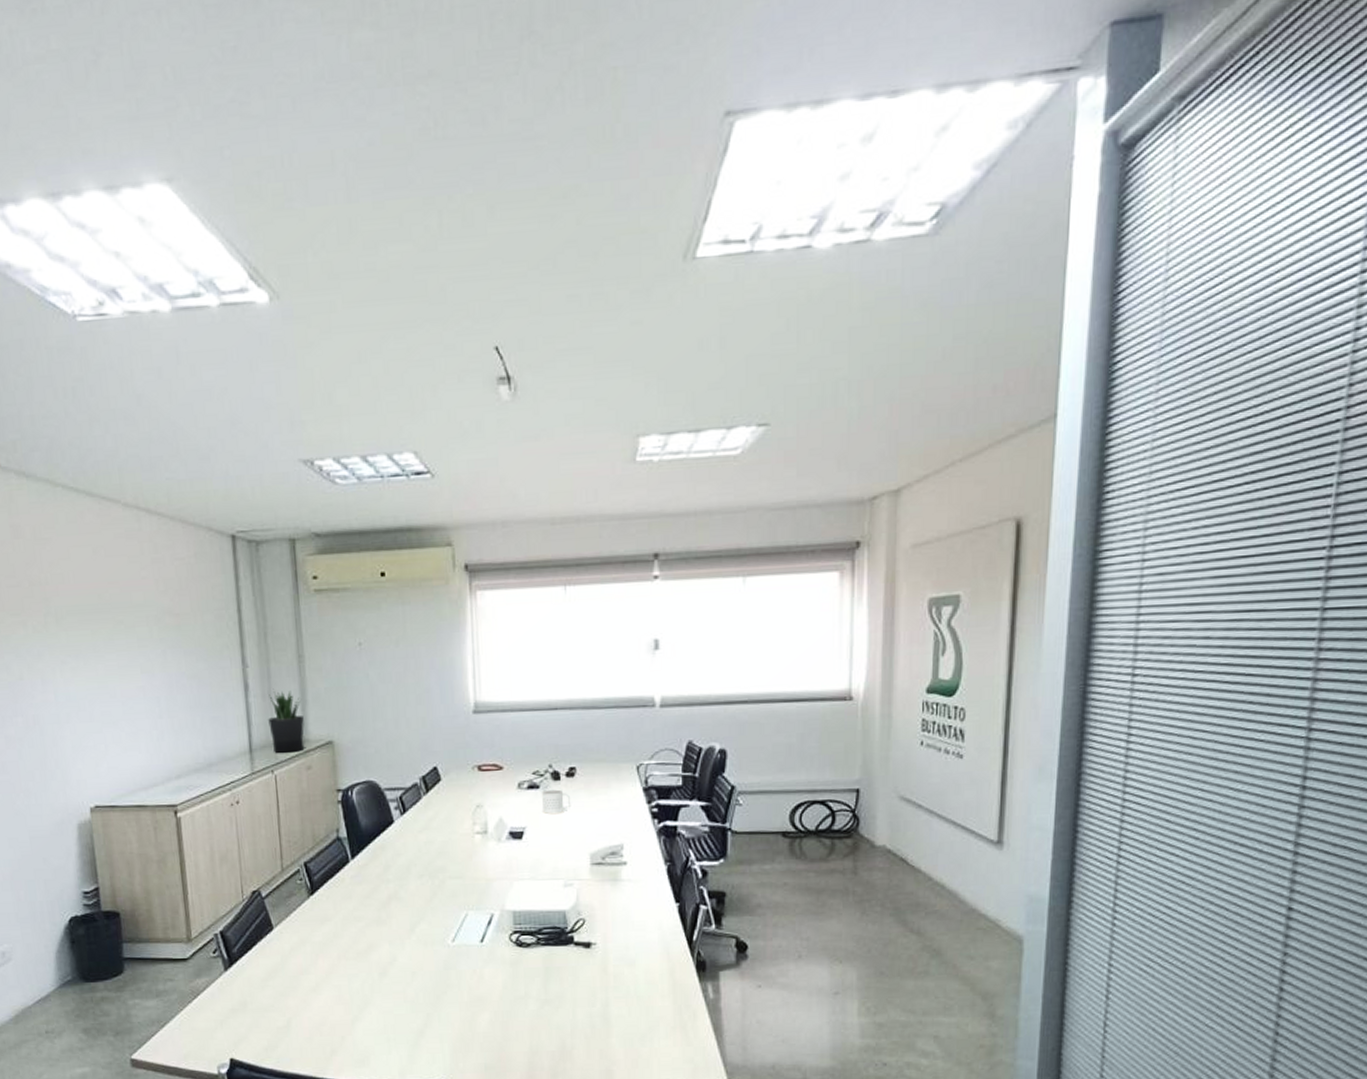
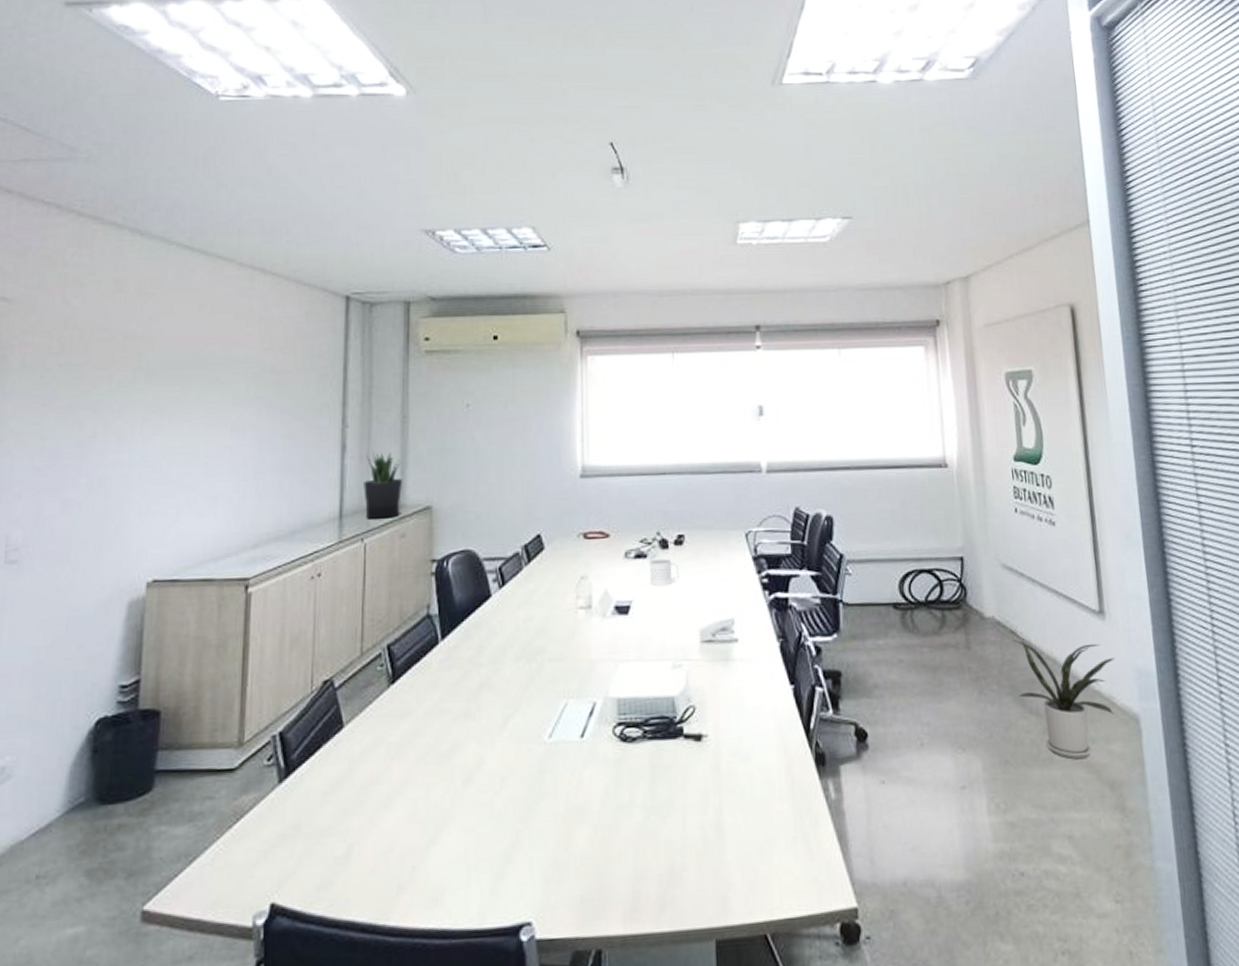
house plant: none [901,866,1006,973] -> present [1011,639,1115,760]

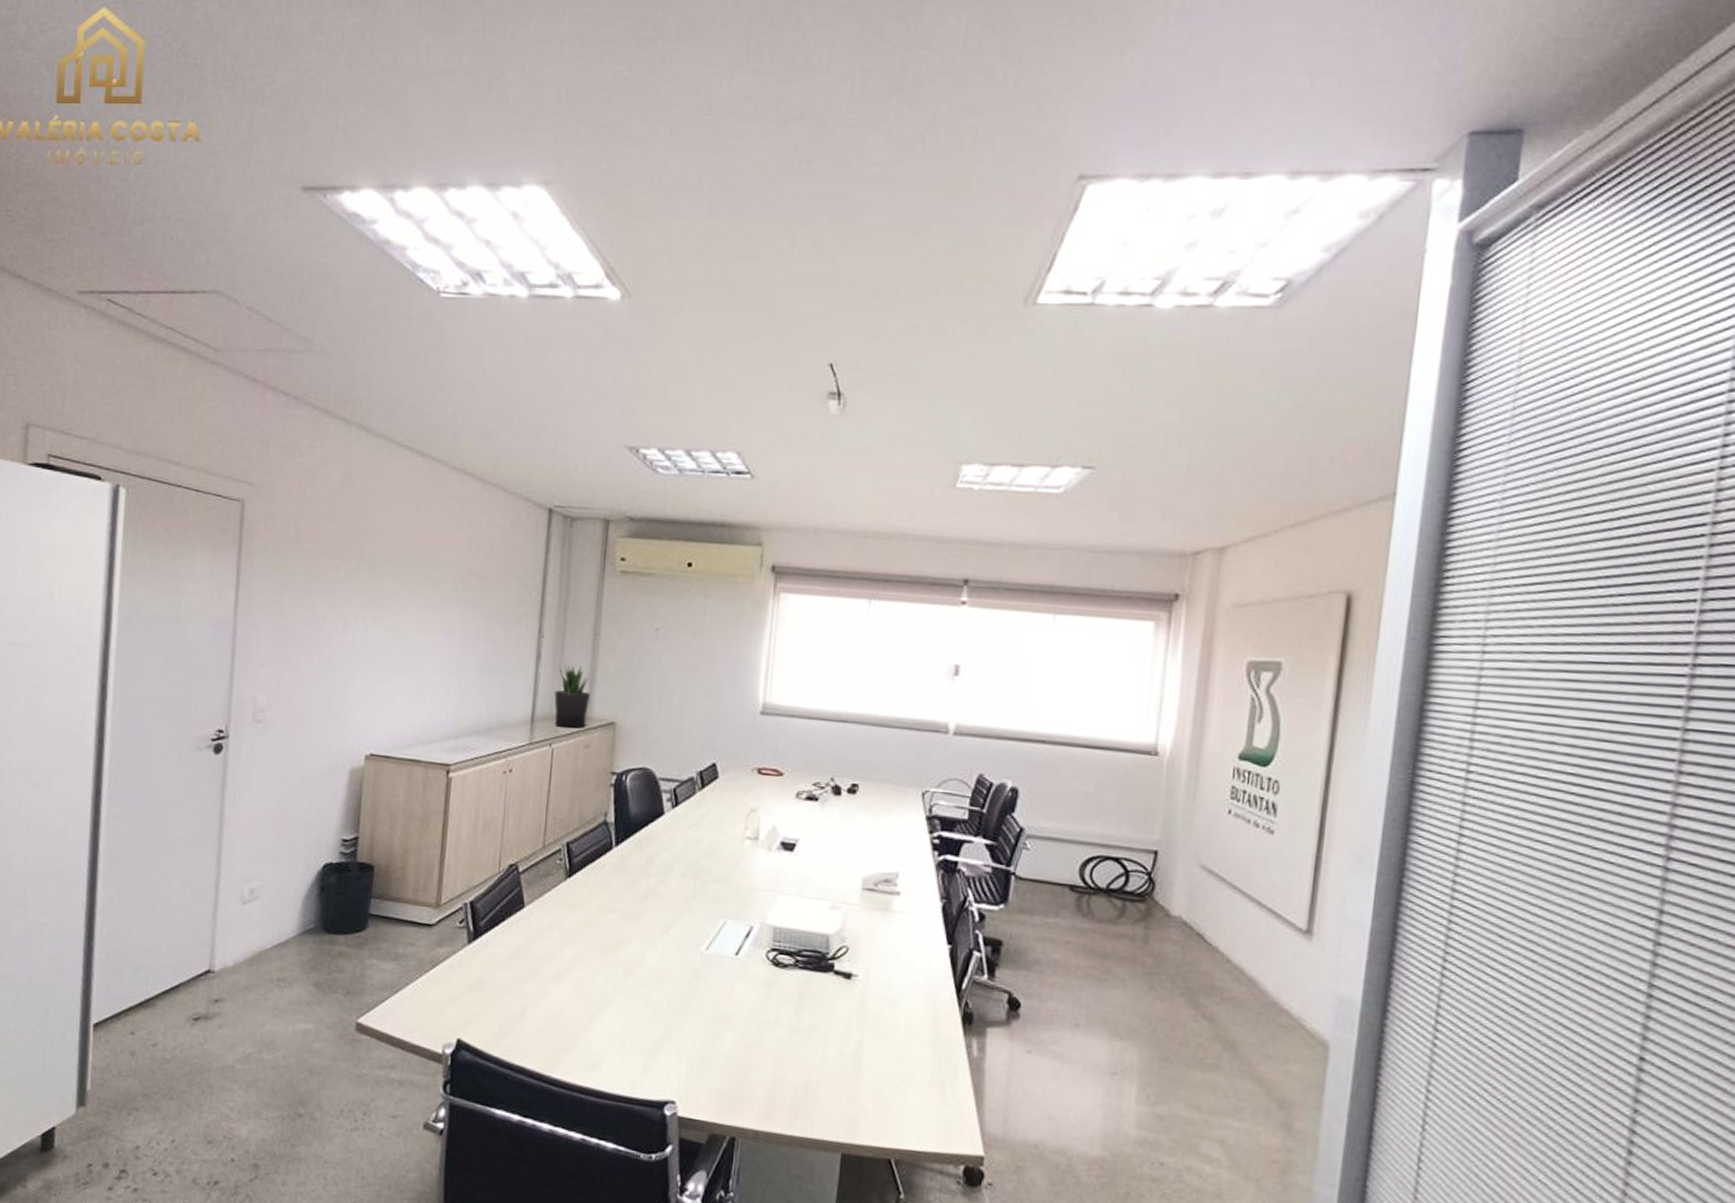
mug: present [650,558,679,587] -> none [819,803,849,831]
house plant: present [1011,639,1115,760] -> none [1193,942,1314,1072]

